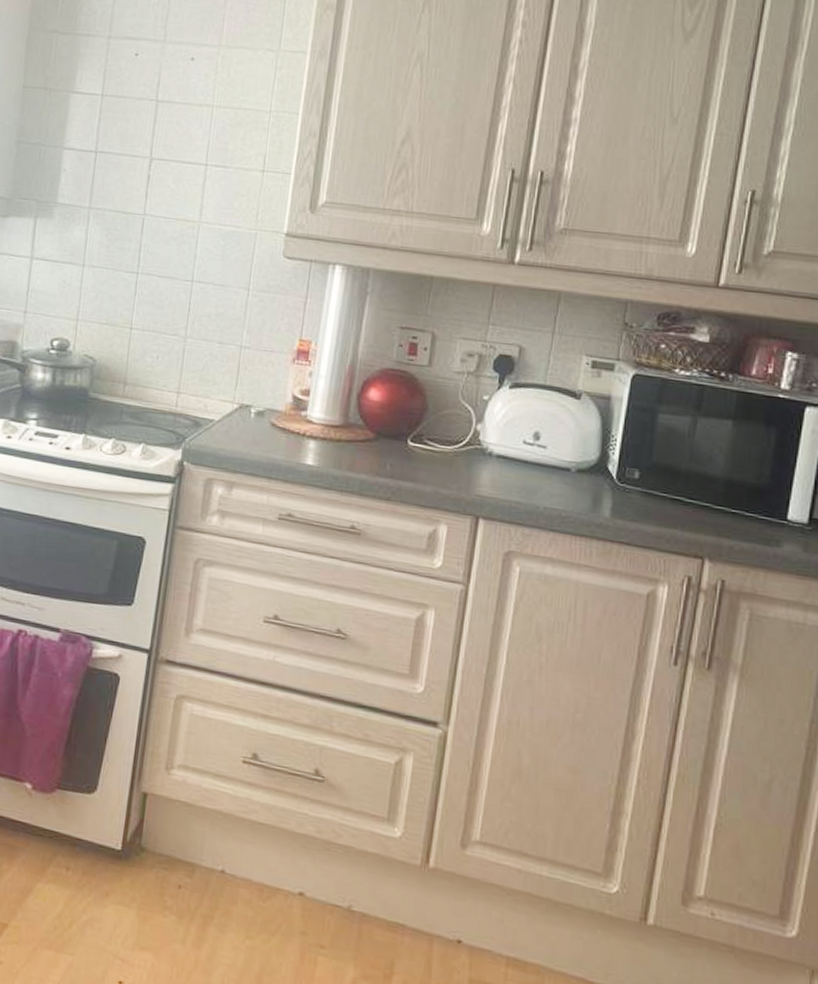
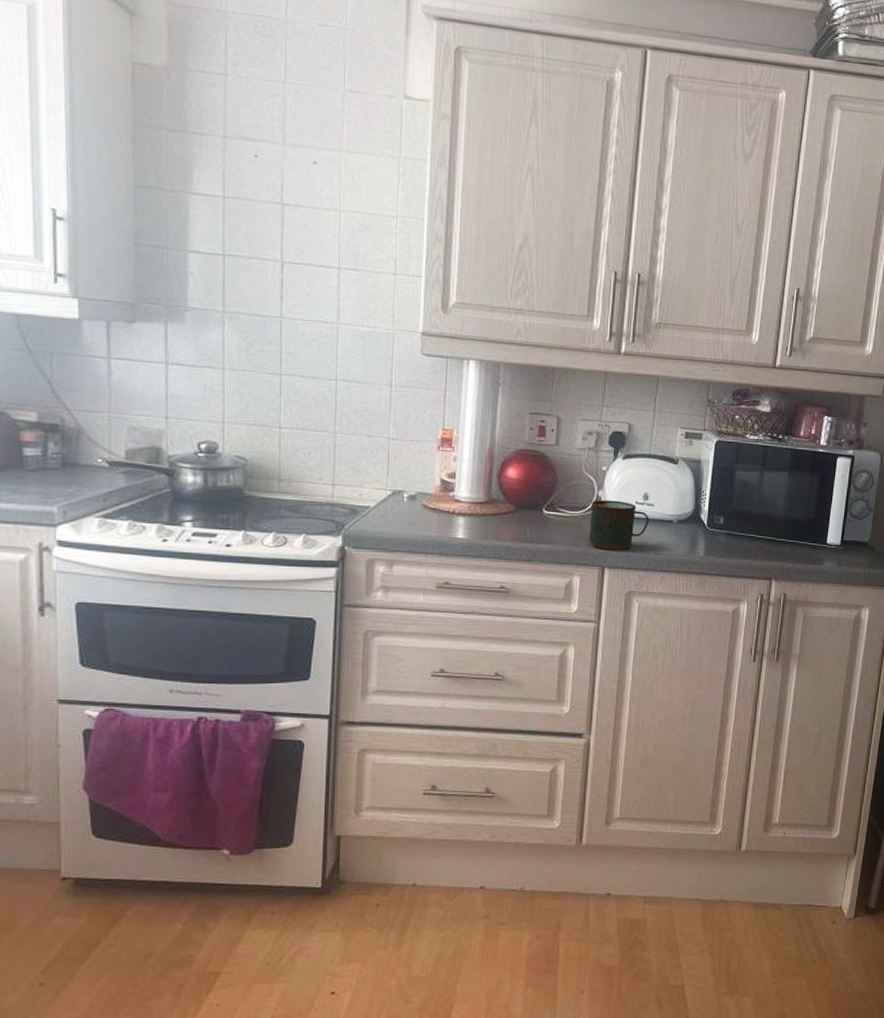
mug: none [462,434,540,499] -> present [589,500,650,550]

